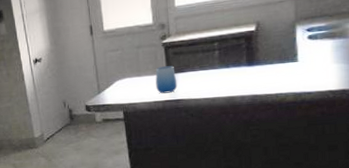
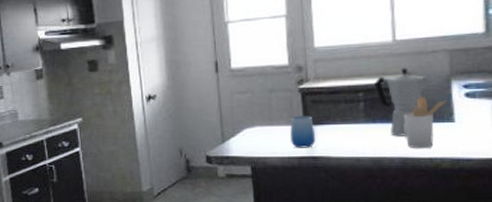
moka pot: none [228,18,278,78] -> present [374,67,431,138]
utensil holder: none [253,42,292,87] -> present [403,97,447,148]

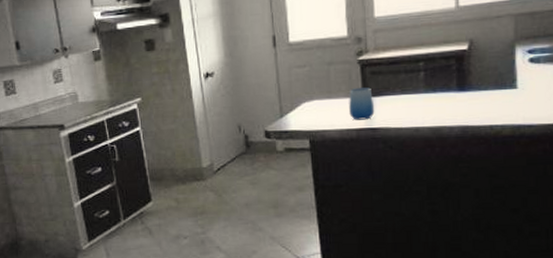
moka pot: present [374,67,431,138] -> none [435,34,494,106]
utensil holder: present [403,97,447,148] -> none [464,64,510,116]

